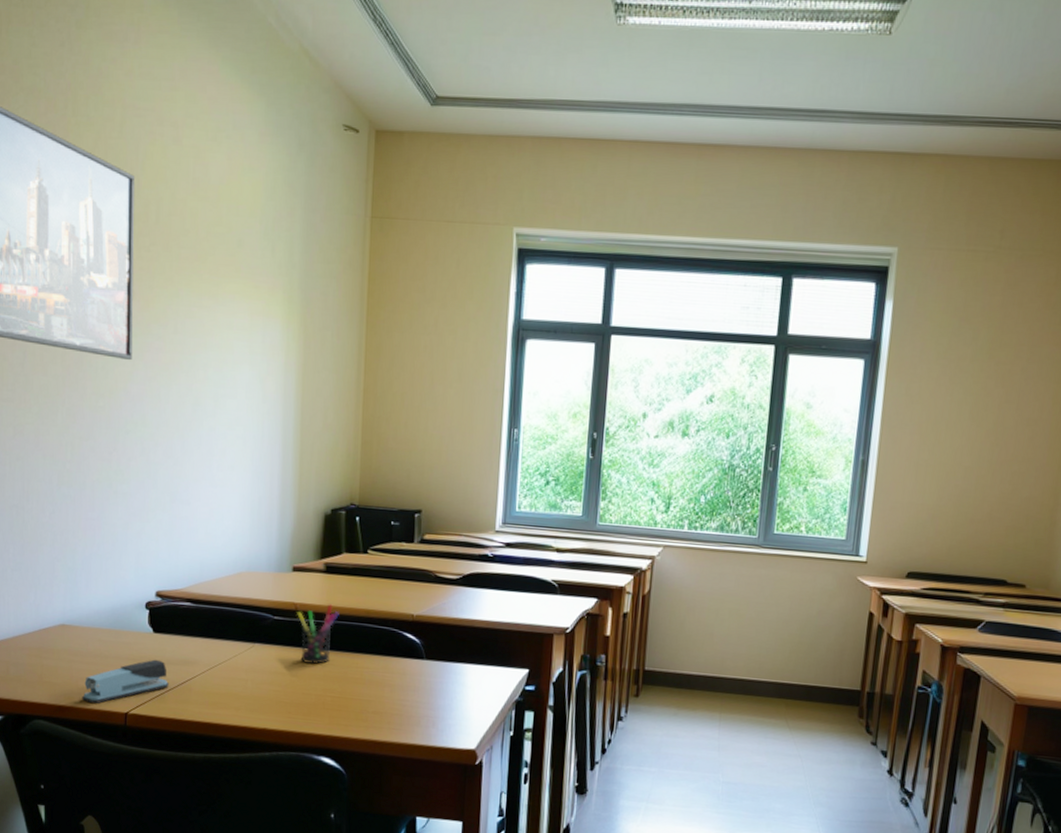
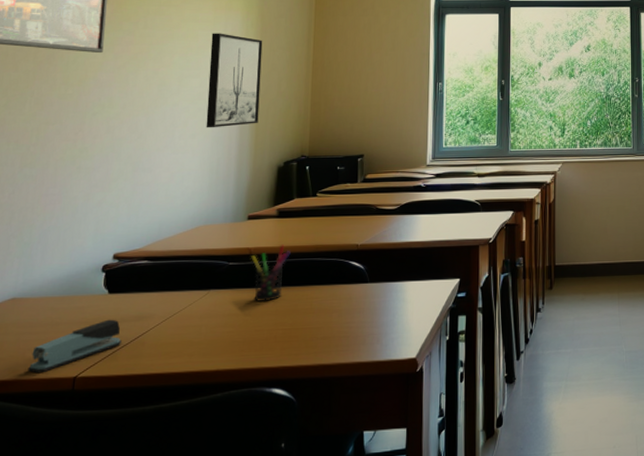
wall art: none [245,344,306,461] -> present [206,33,263,128]

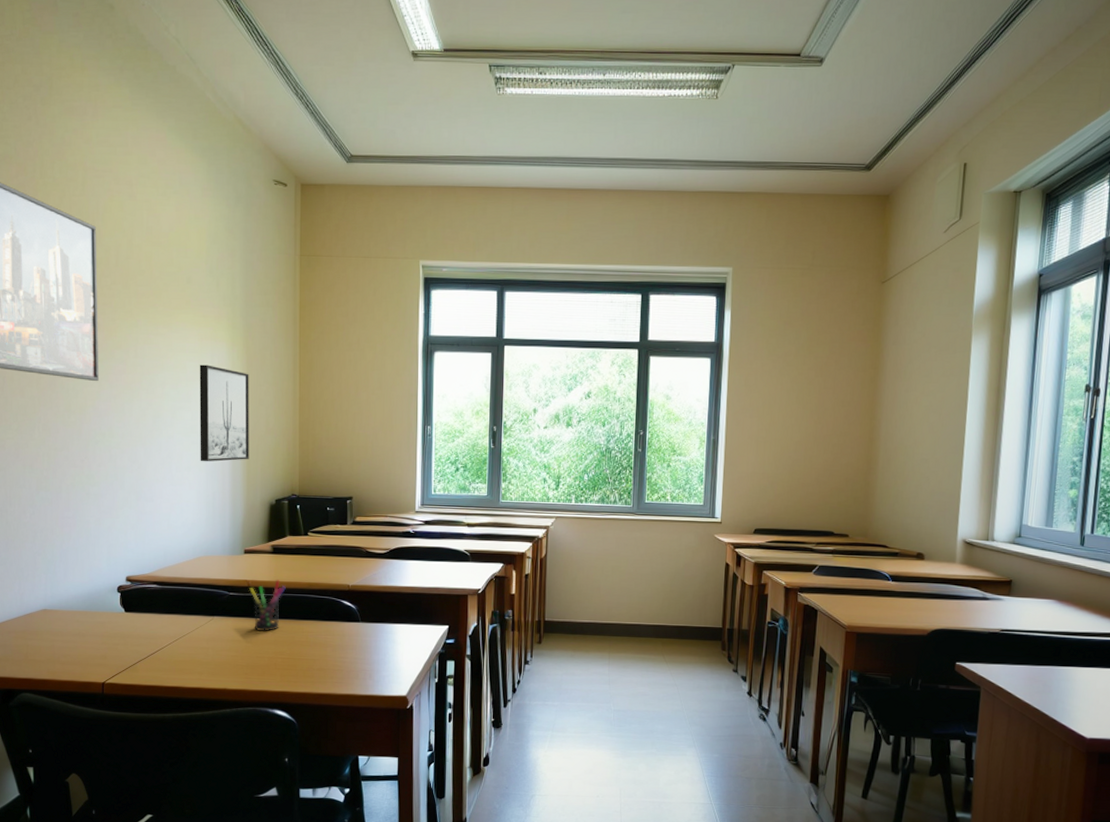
stapler: present [28,319,121,374] -> none [63,635,140,677]

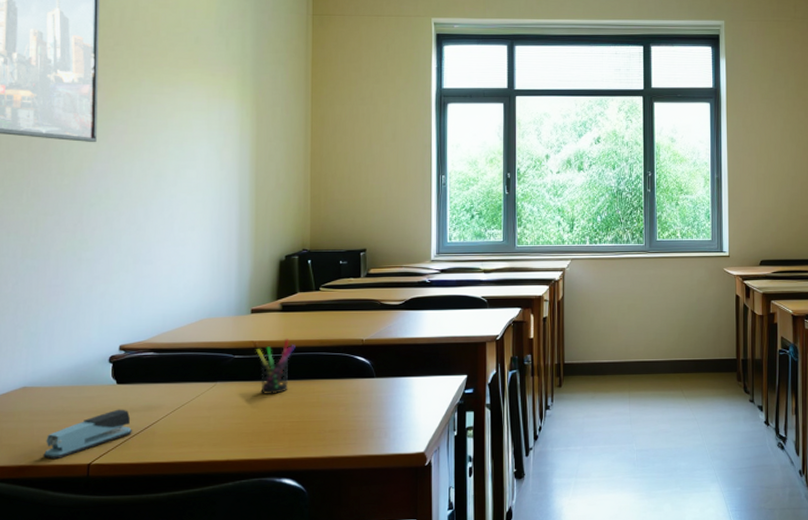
stapler: none [63,635,140,677] -> present [43,409,132,460]
wall art: present [199,364,249,462] -> none [205,122,259,221]

